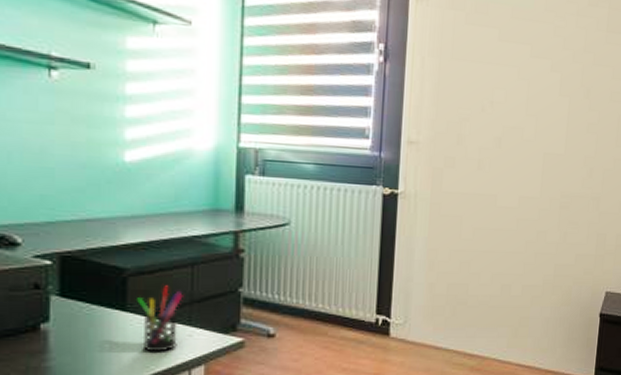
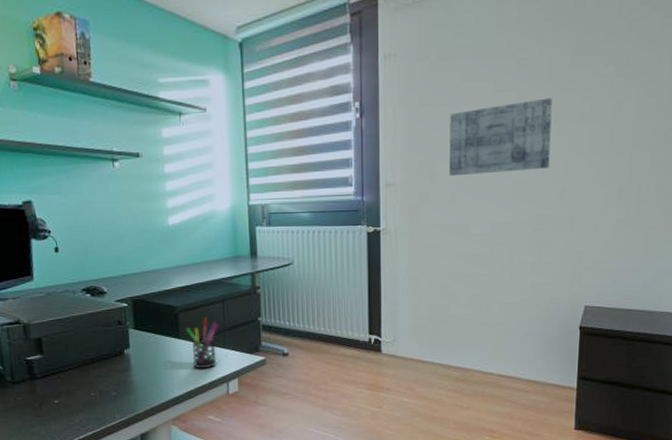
wall art: none [478,71,586,145] -> present [449,98,552,177]

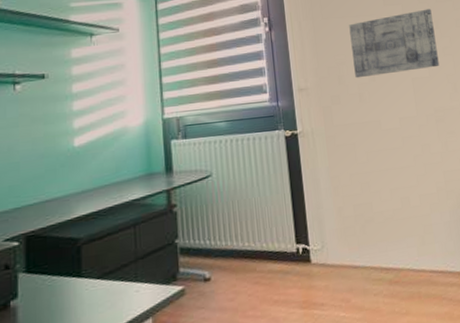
pen holder: present [185,318,218,369] -> none [89,248,129,313]

